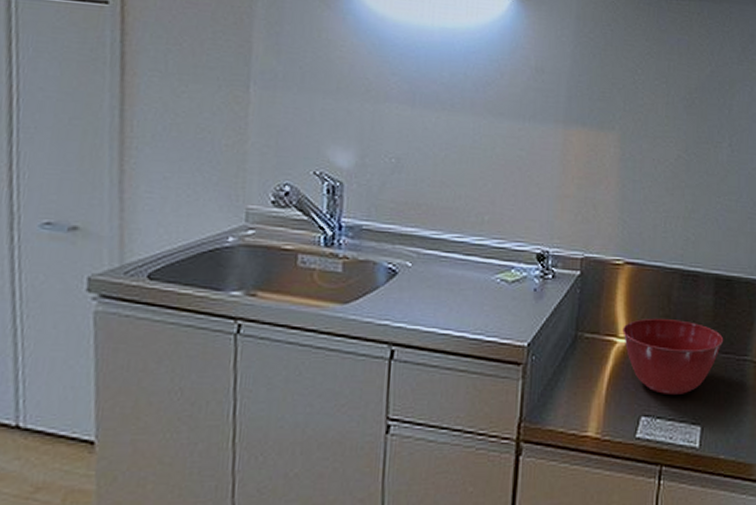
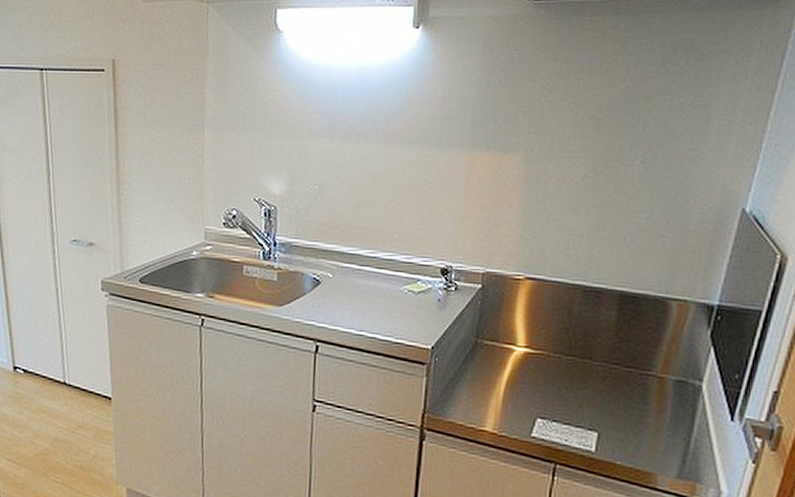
mixing bowl: present [623,318,724,396] -> none [521,330,627,403]

